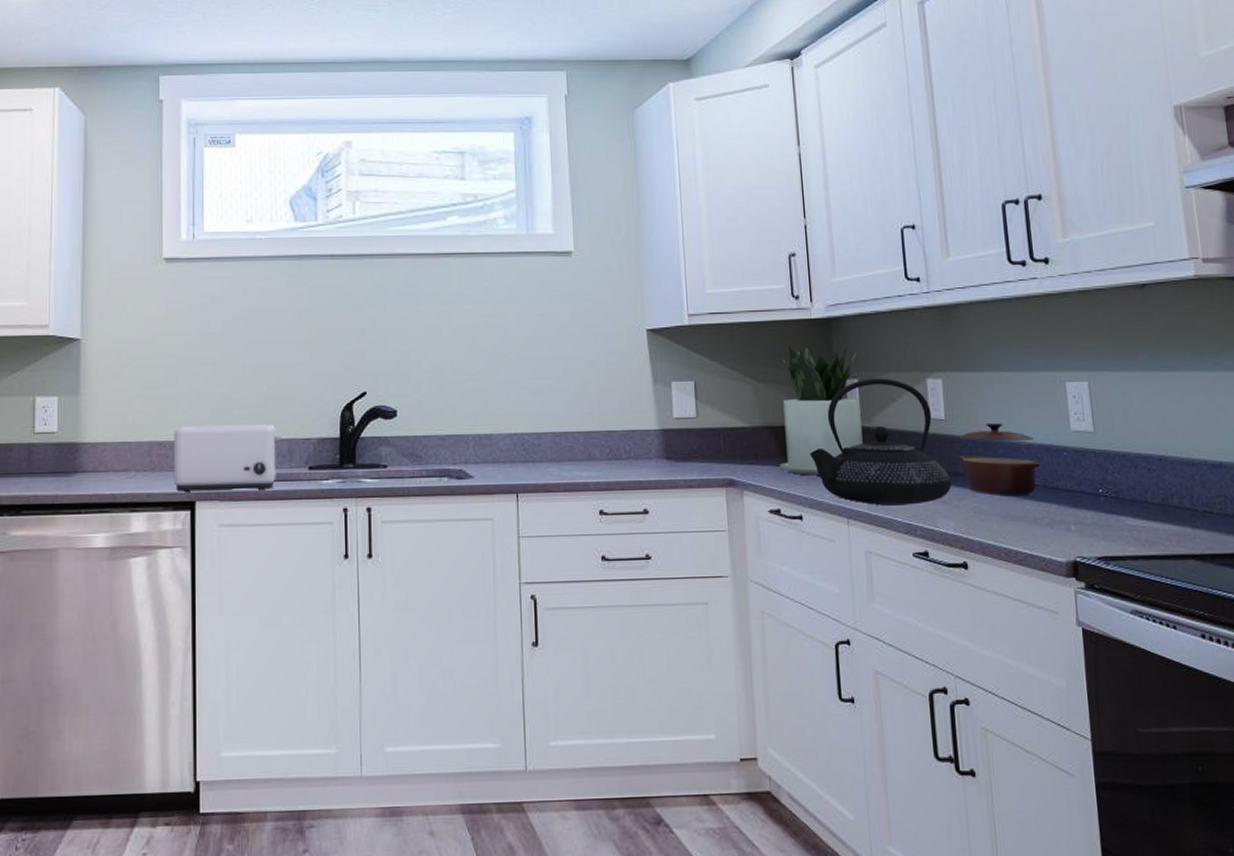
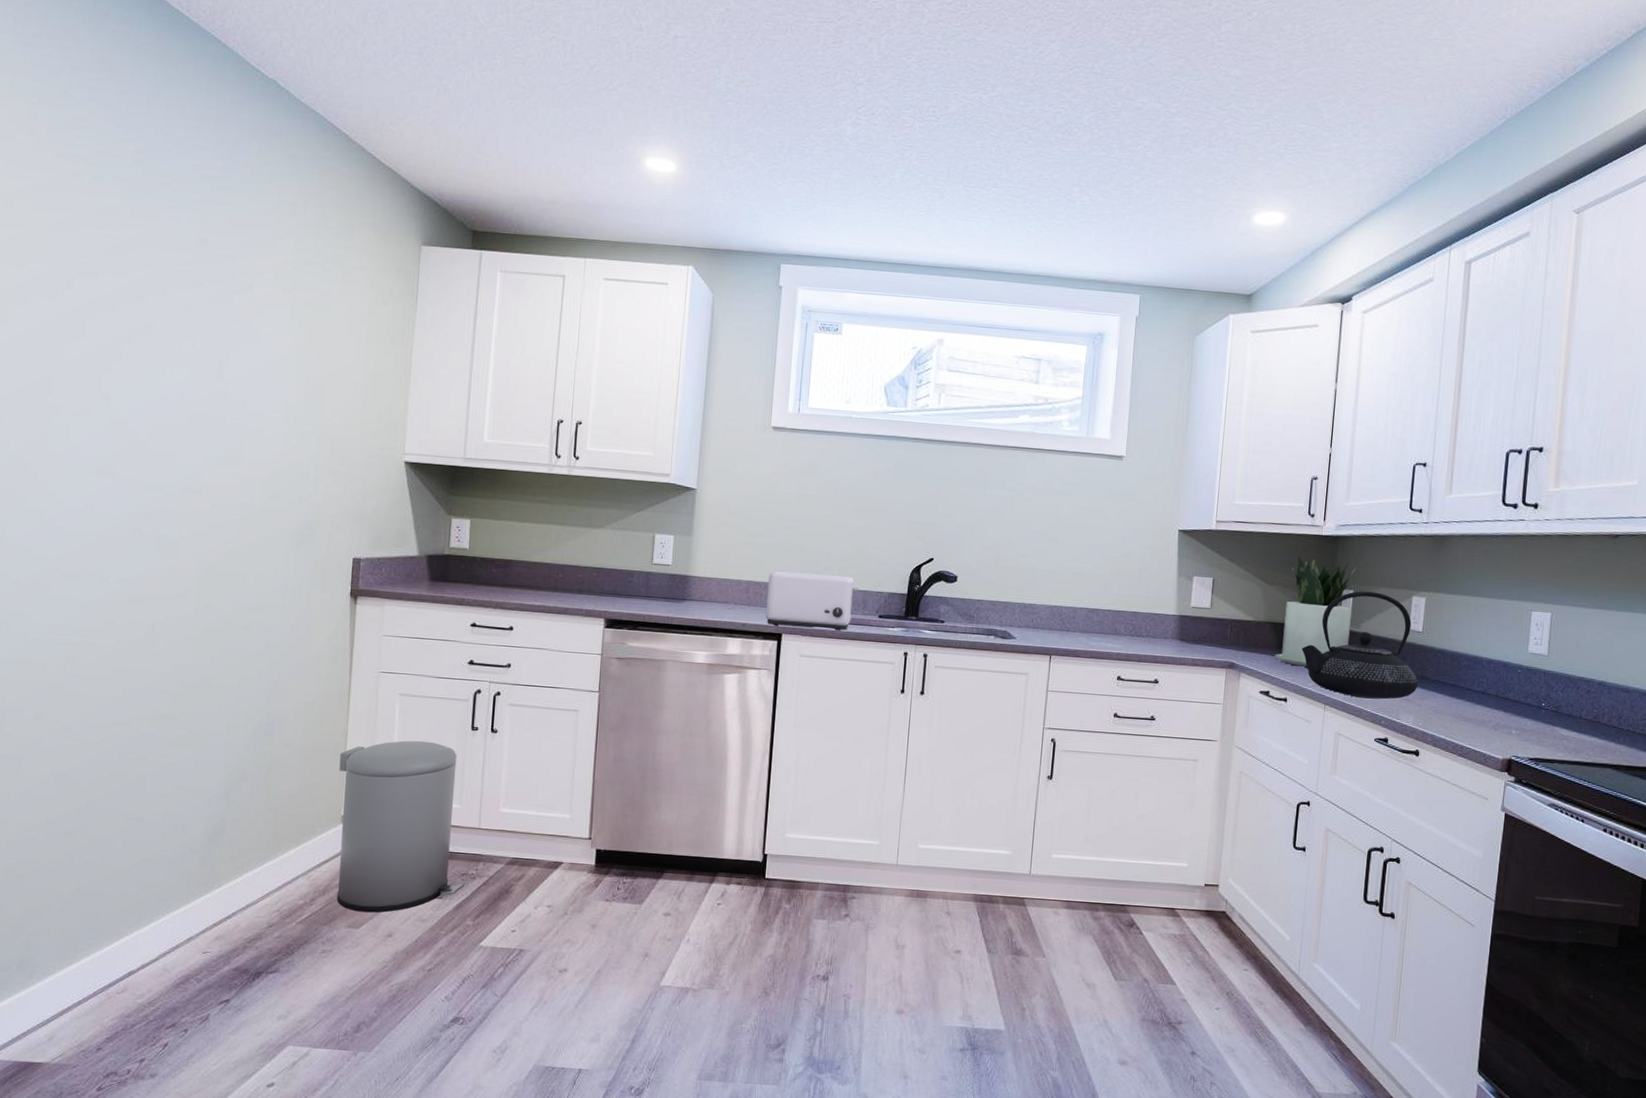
saucepan: present [958,423,1040,497] -> none [1427,639,1496,702]

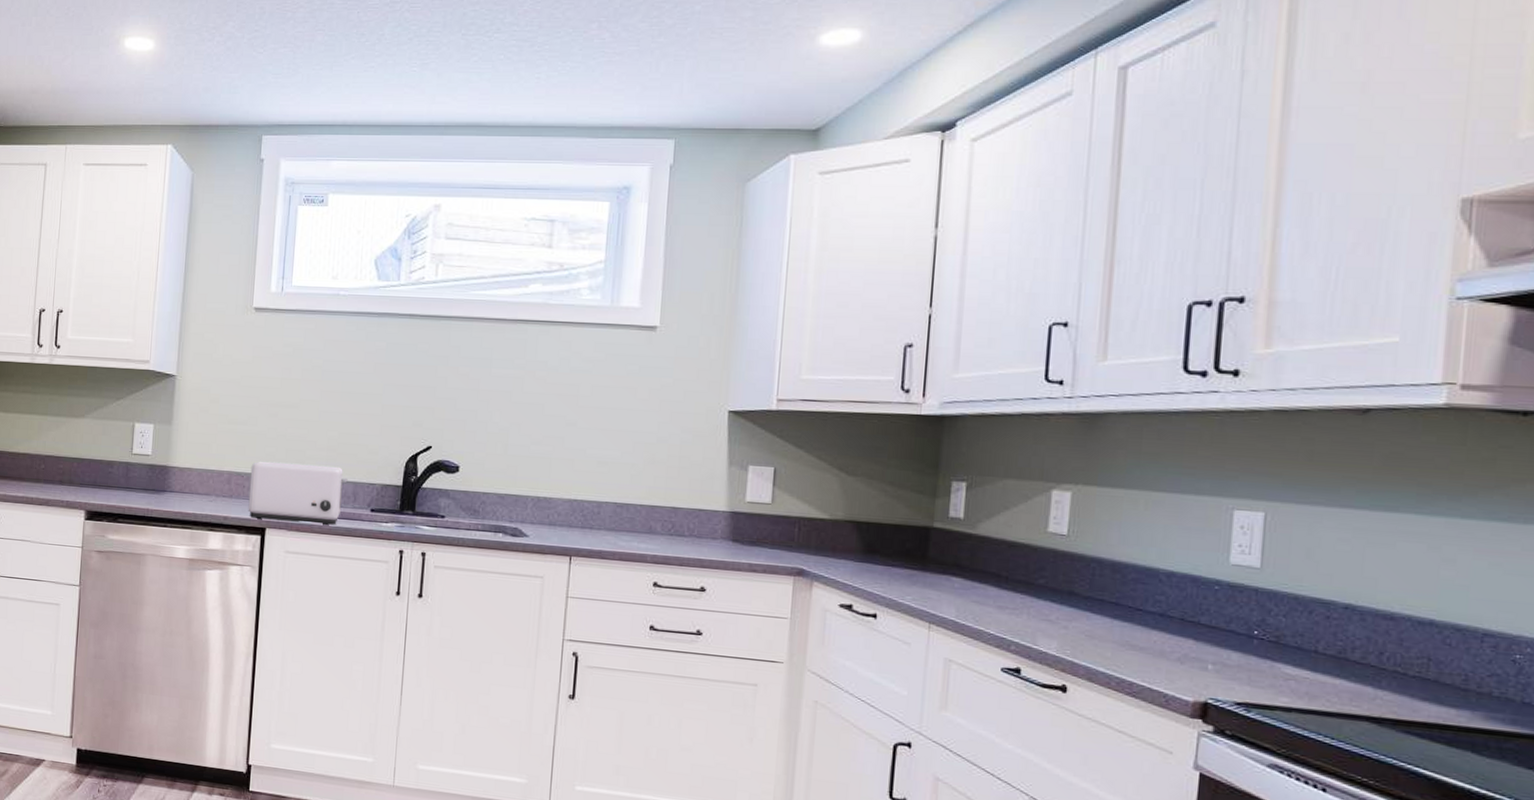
planter: present [1274,557,1357,667] -> none [858,441,970,576]
teapot: present [1302,591,1419,700] -> none [896,483,1064,619]

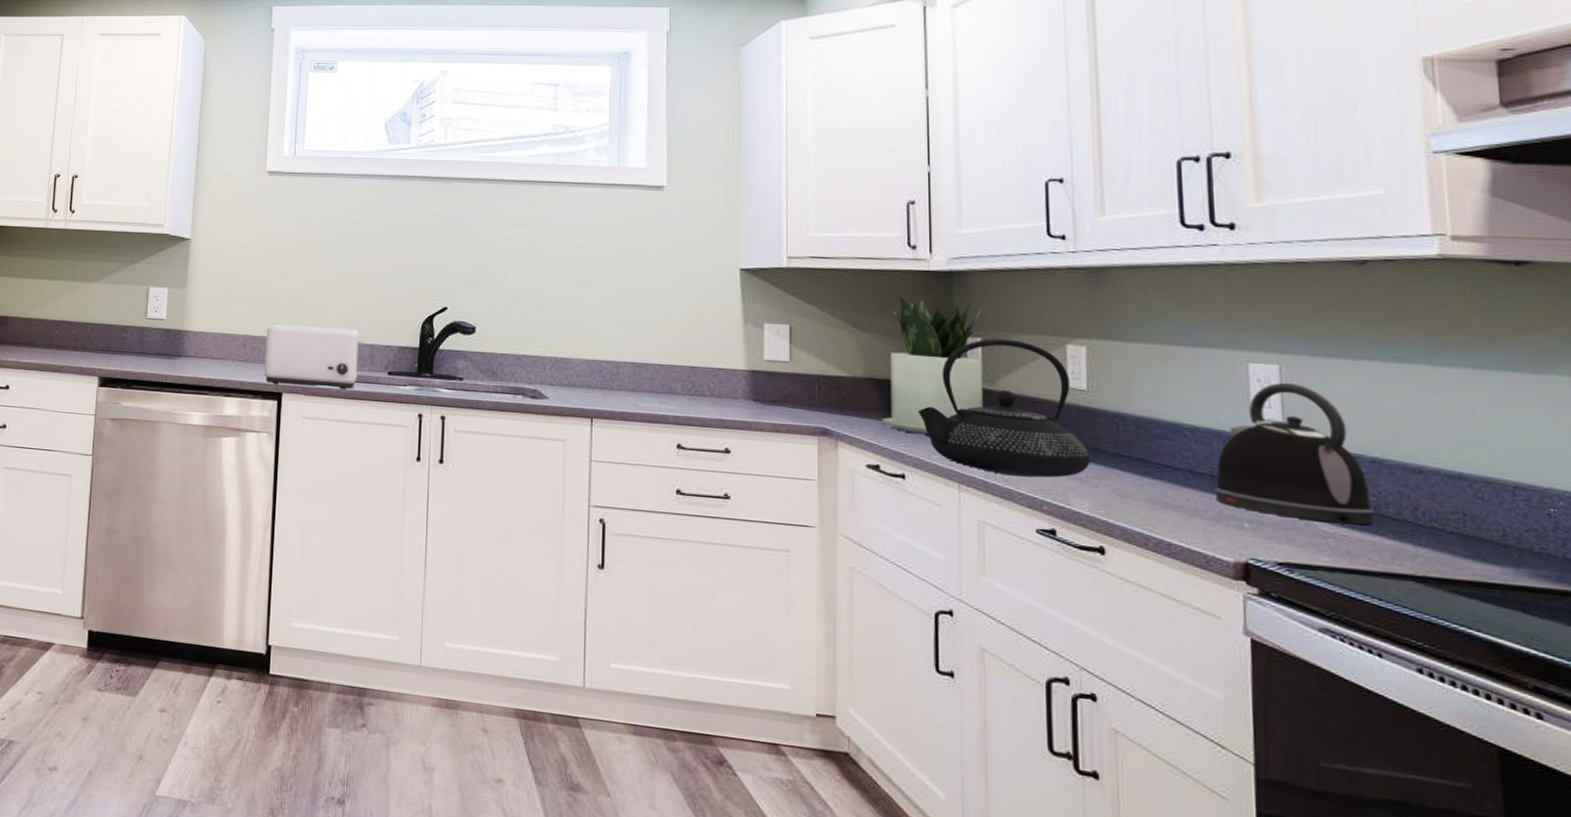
planter: none [858,441,970,576] -> present [882,297,984,435]
teapot: none [896,483,1064,619] -> present [918,338,1091,478]
kettle: none [1181,529,1342,669] -> present [1212,382,1376,526]

